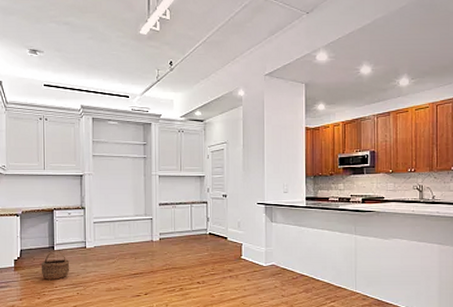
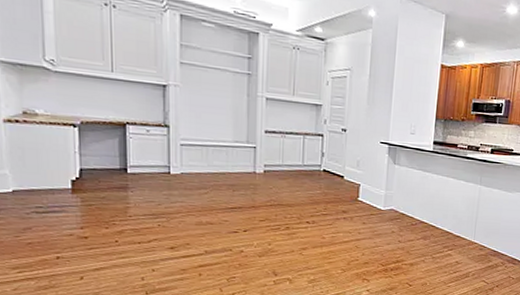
wicker basket: present [41,250,70,280] -> none [109,172,149,208]

